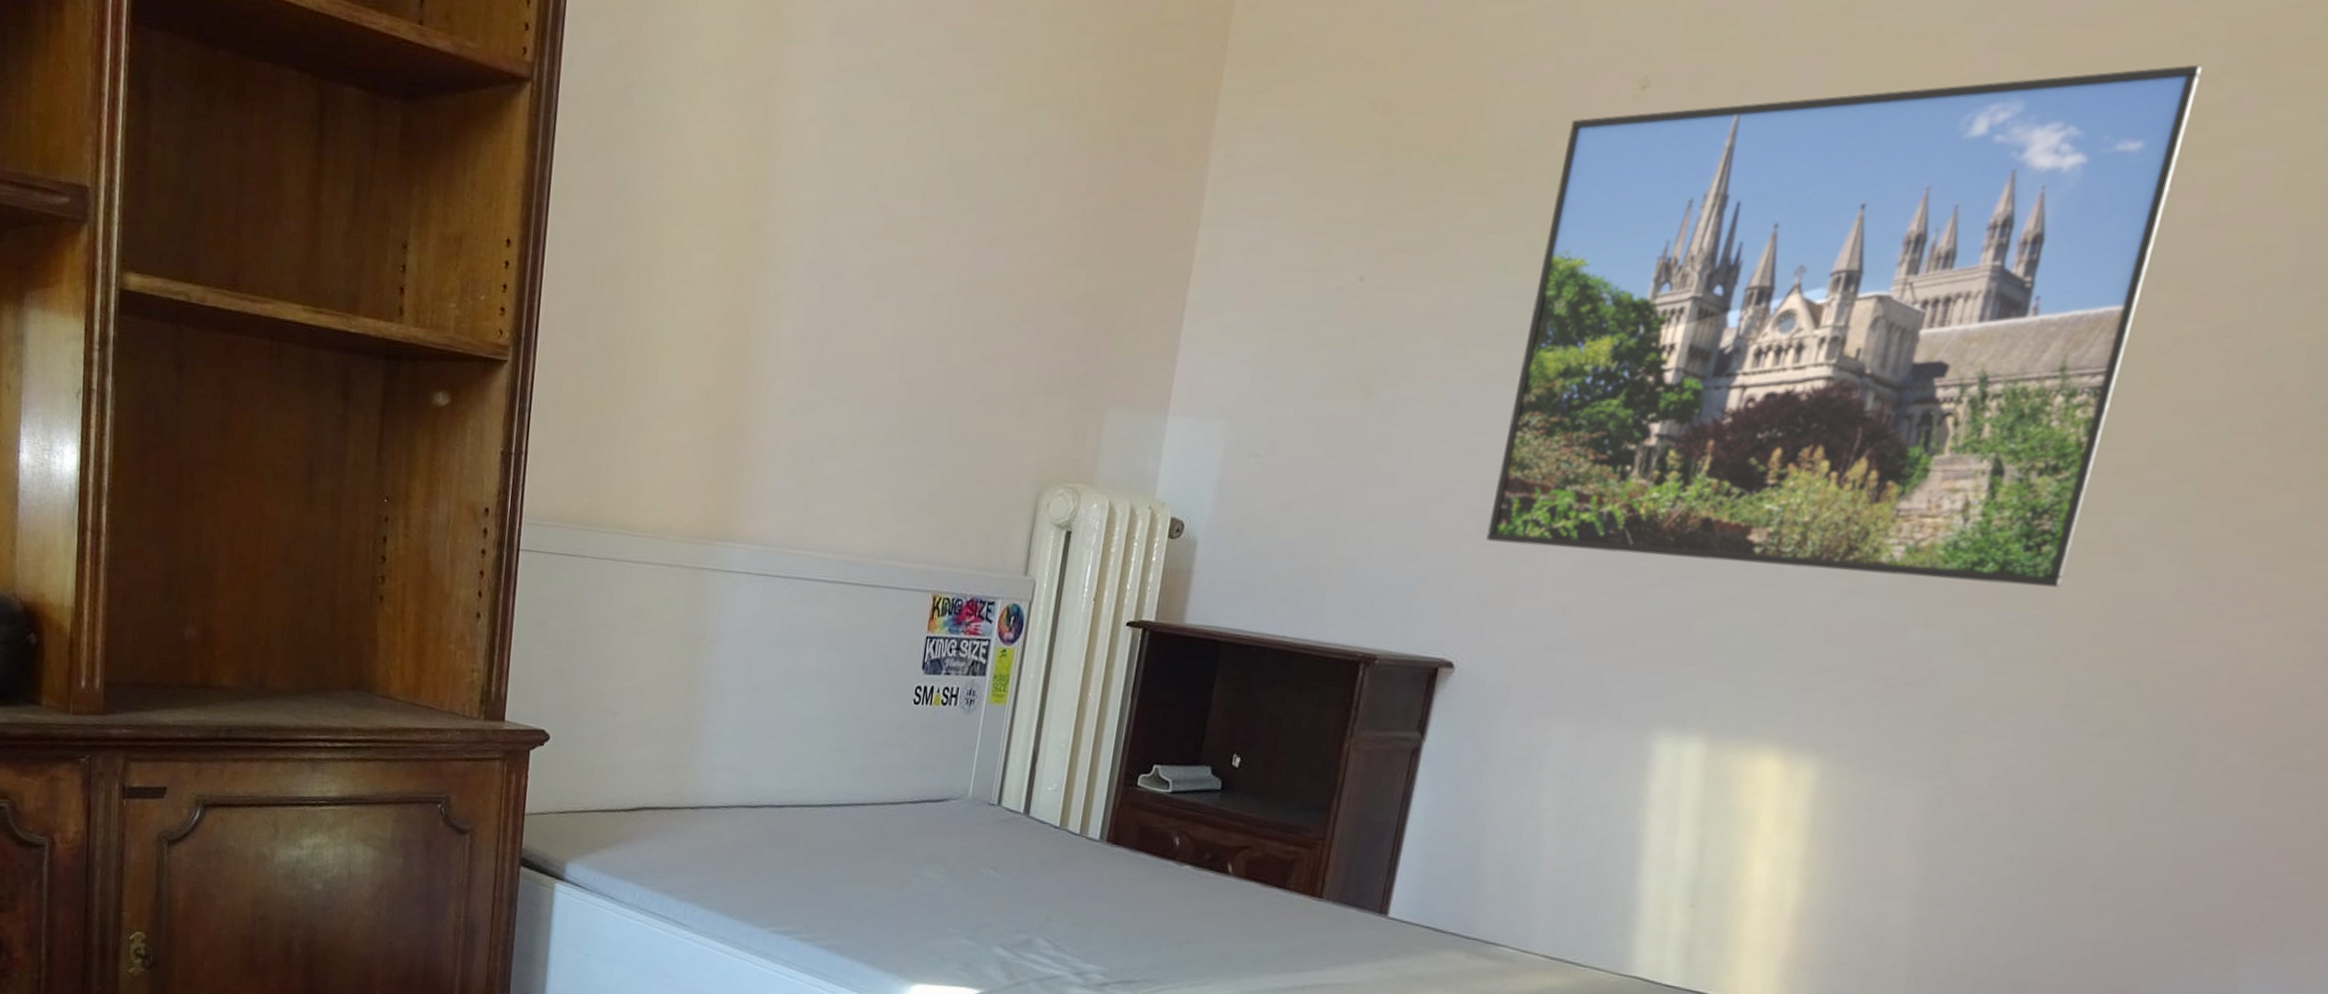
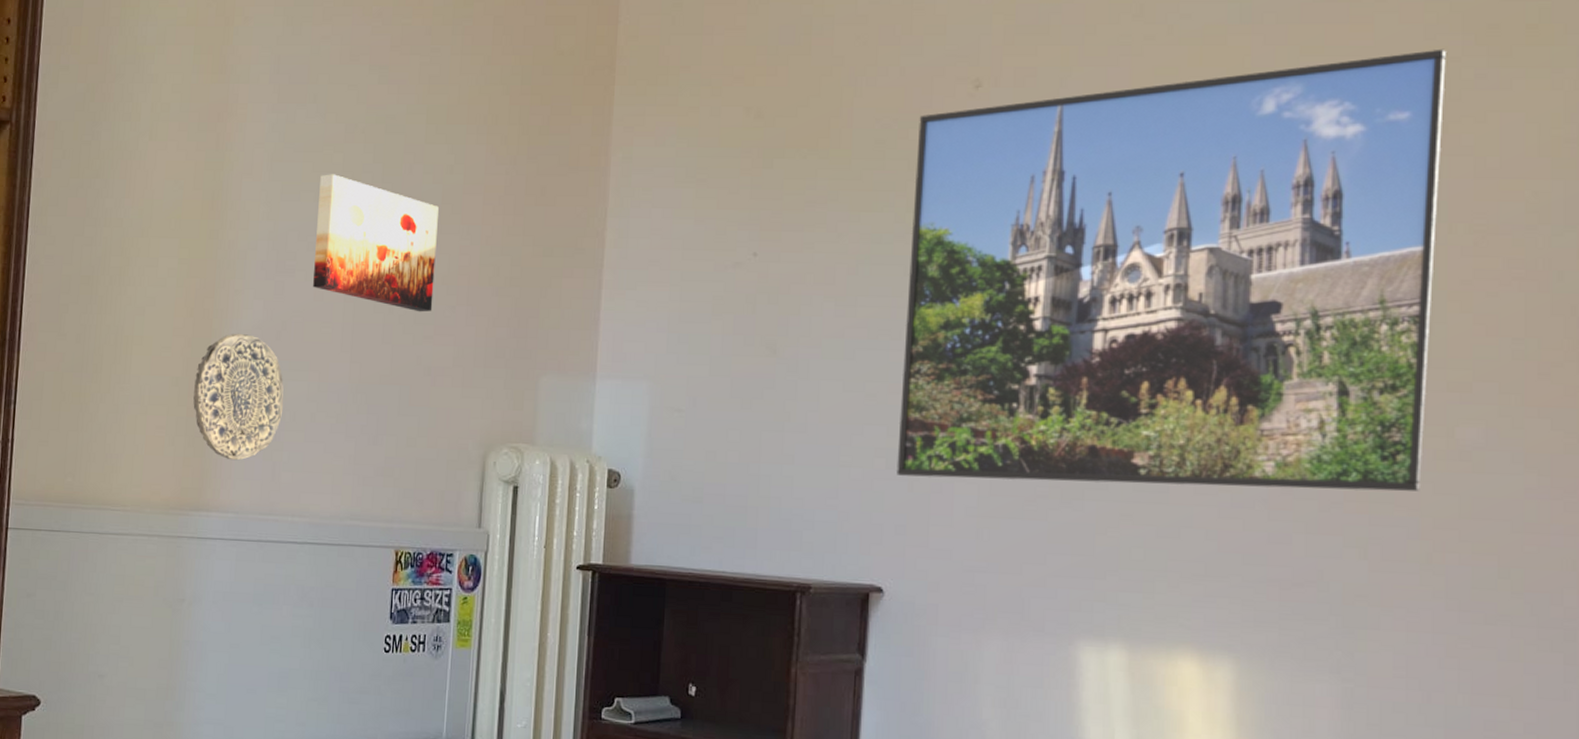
decorative plate: none [723,342,824,488] -> present [193,333,284,461]
wall art: none [863,159,1010,329] -> present [313,174,439,312]

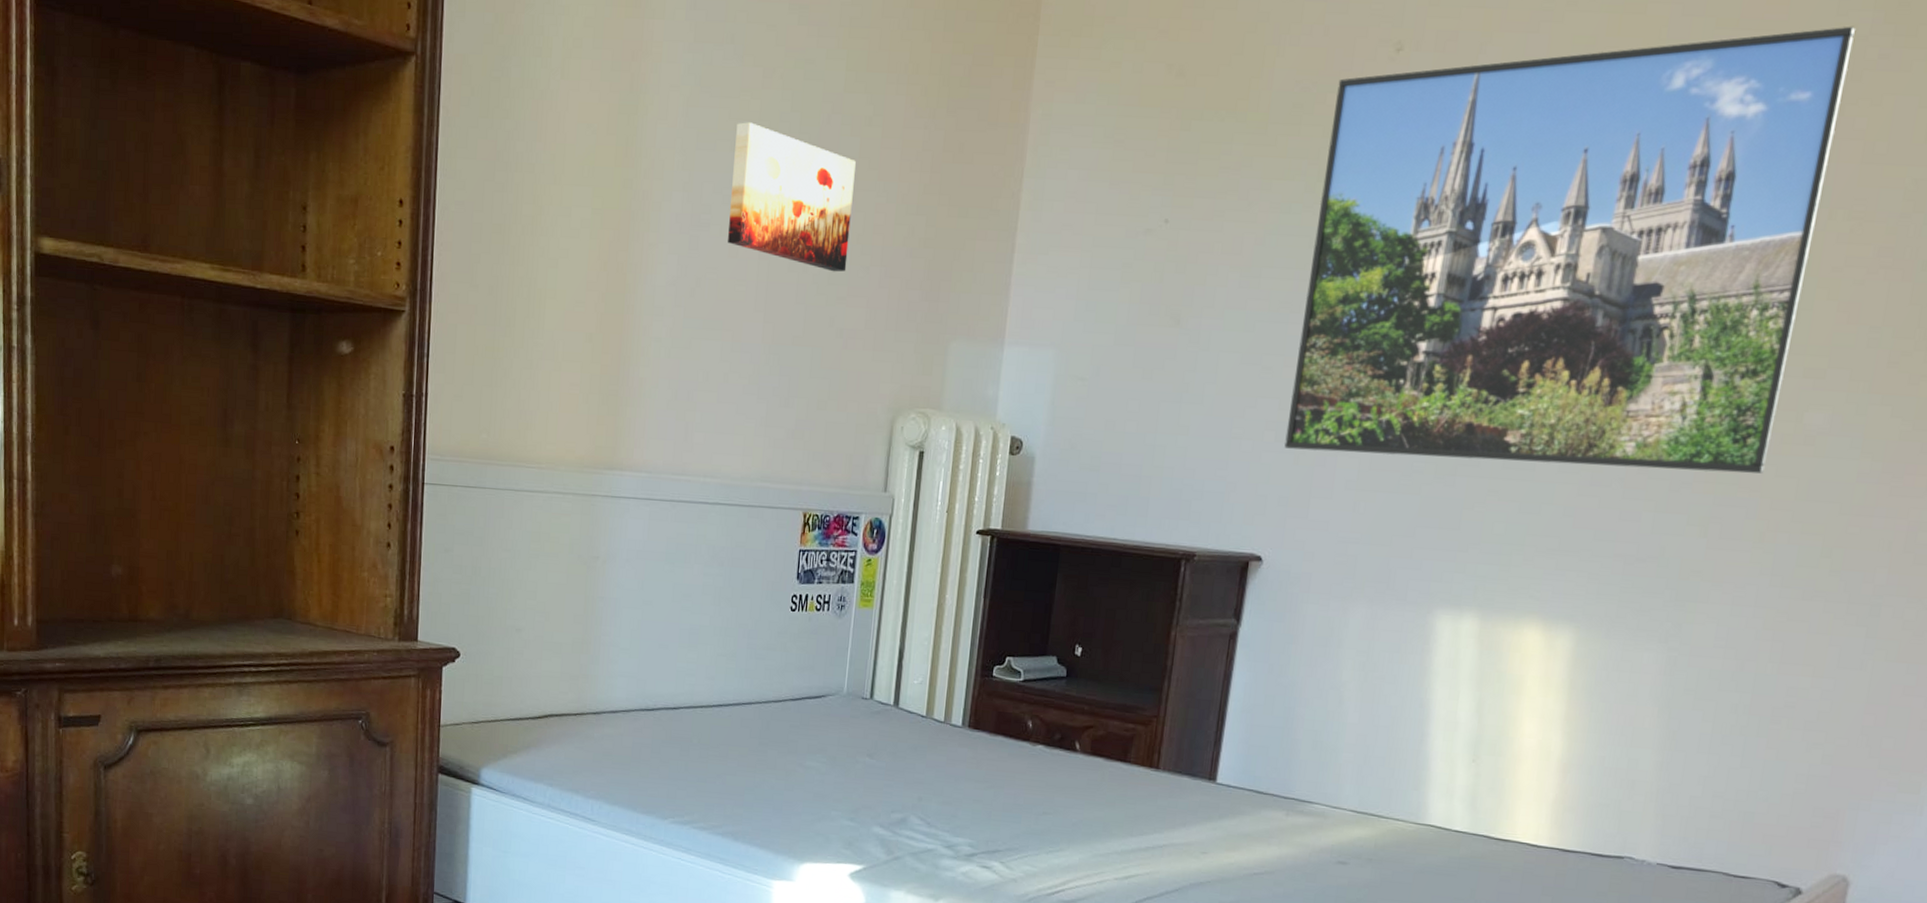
decorative plate: present [193,333,284,461] -> none [607,289,698,420]

